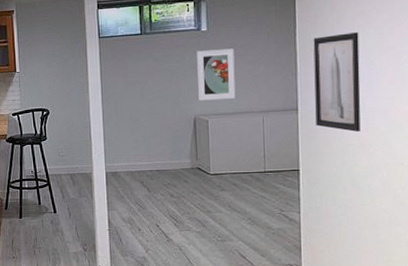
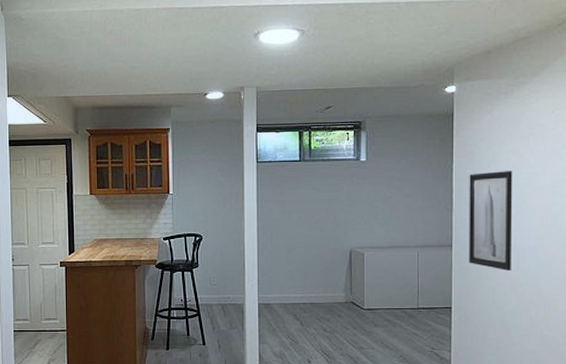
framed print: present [196,48,236,101] -> none [354,180,392,233]

